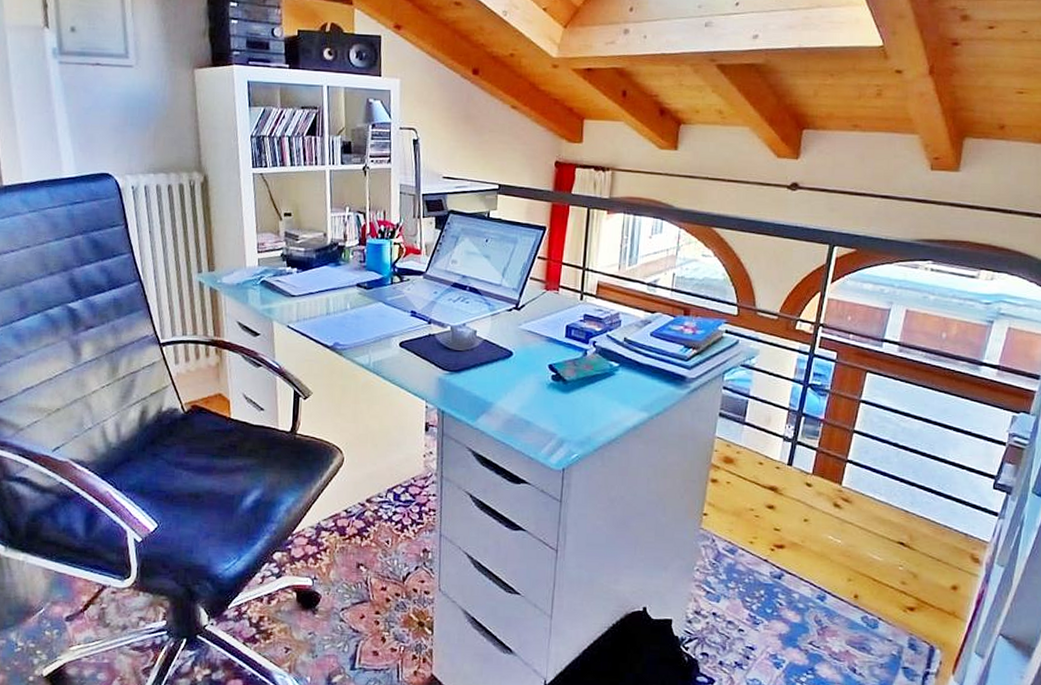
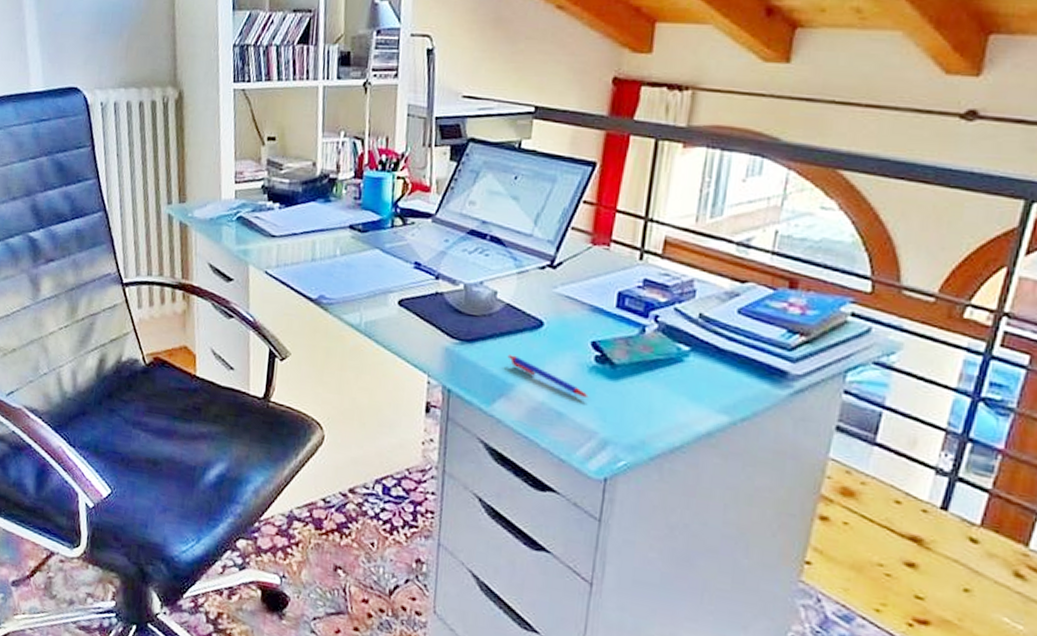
pen: none [487,379,548,408] -> present [507,354,589,398]

